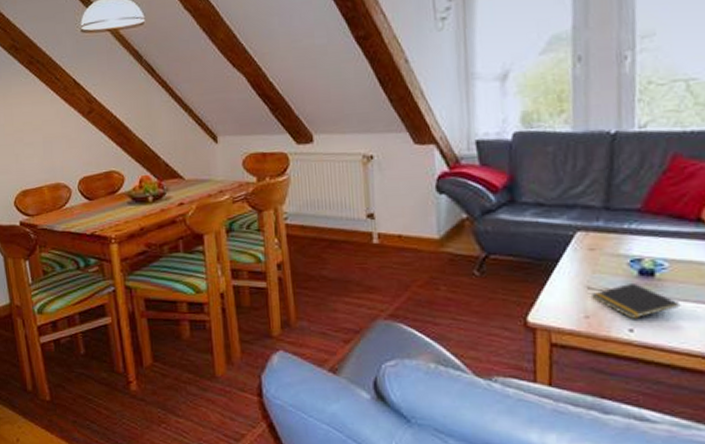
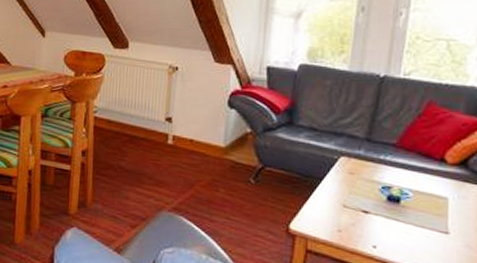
notepad: present [591,282,681,319] -> none [346,206,418,238]

